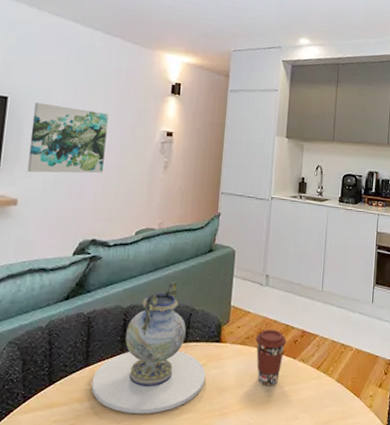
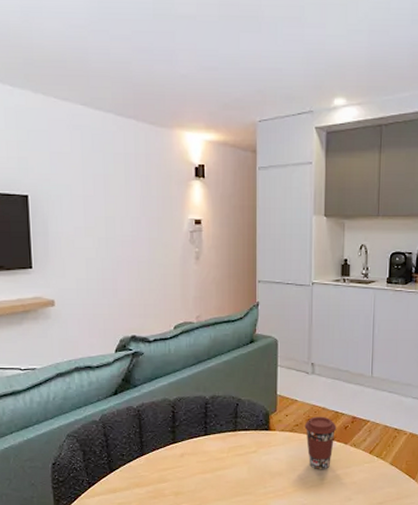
wall art: present [27,102,109,173] -> none [55,199,134,272]
decorative vase: present [91,281,206,414] -> none [149,373,257,497]

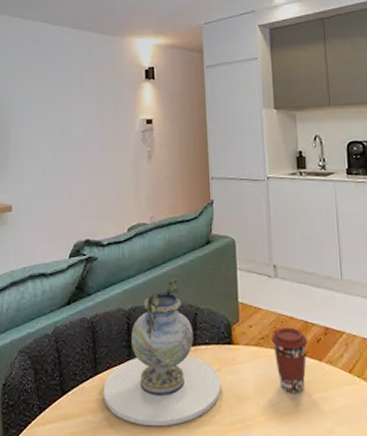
decorative vase: none [149,373,257,497] -> present [103,278,221,427]

